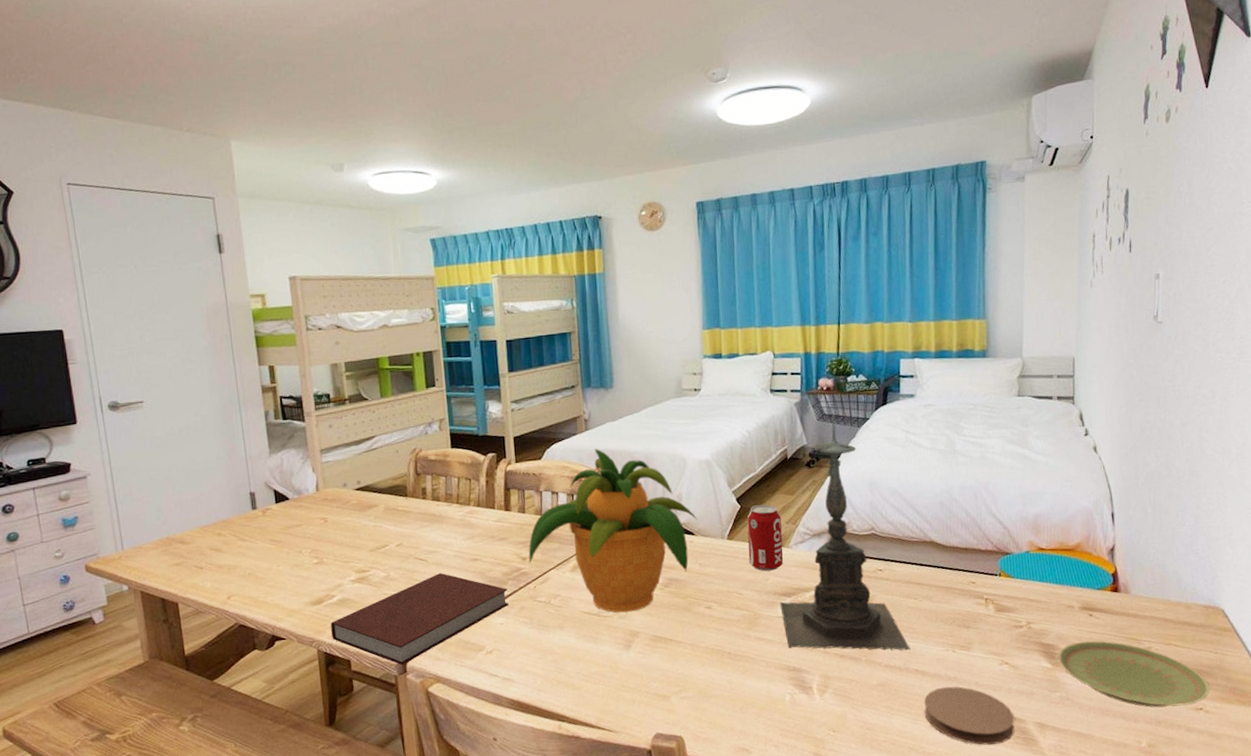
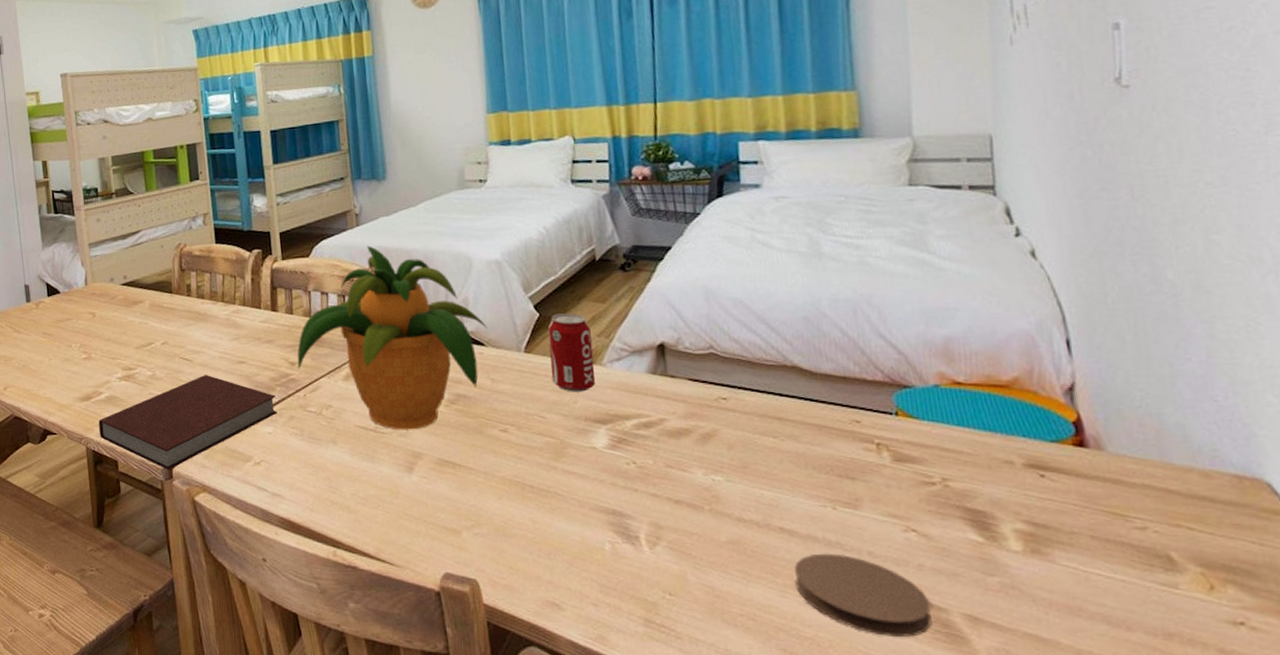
candle holder: present [780,414,911,651] -> none [593,208,772,502]
plate: present [1058,640,1210,708] -> none [993,510,1257,616]

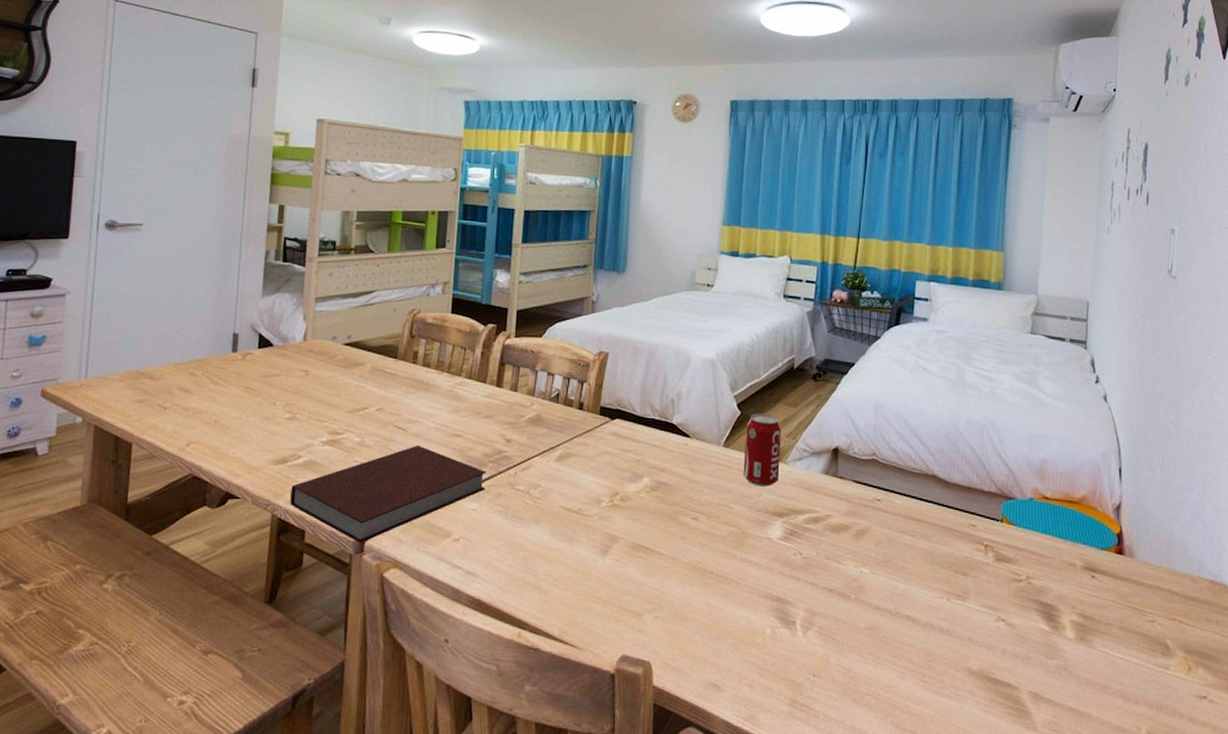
potted plant: present [297,245,487,430] -> none [513,332,695,514]
coaster: present [793,553,932,637] -> none [912,639,1008,712]

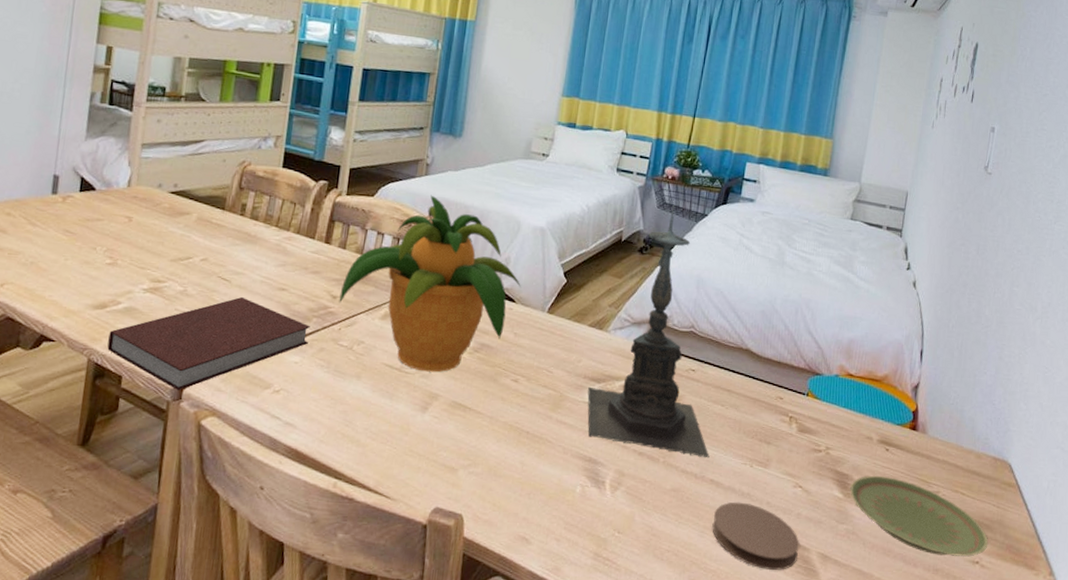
potted plant: none [513,332,695,514] -> present [339,195,521,373]
beverage can: present [743,414,781,487] -> none [564,282,605,353]
candle holder: none [771,328,903,593] -> present [587,204,710,458]
coaster: none [912,639,1008,712] -> present [712,502,800,570]
plate: none [1057,605,1215,691] -> present [850,475,989,557]

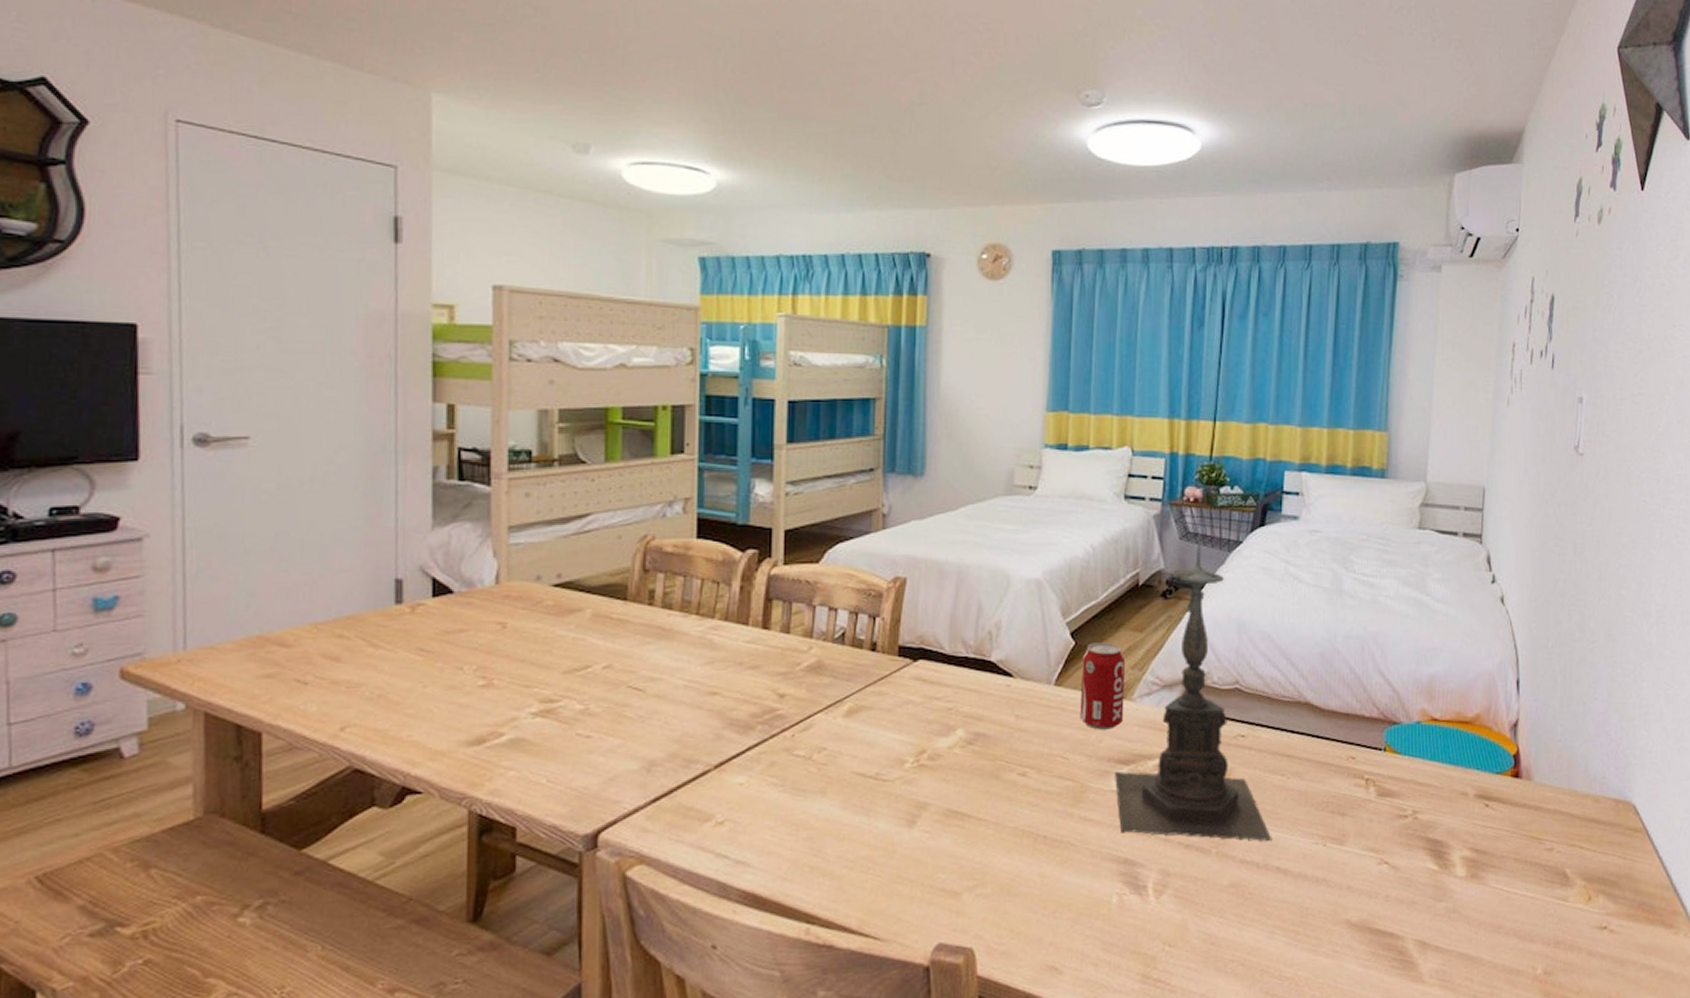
notebook: present [107,296,310,391] -> none [492,708,754,838]
potted plant: present [339,195,521,373] -> none [788,553,1018,777]
beverage can: none [564,282,605,353] -> present [1080,642,1125,730]
coaster: present [712,502,800,570] -> none [1283,890,1392,969]
plate: present [850,475,989,557] -> none [1447,837,1617,925]

